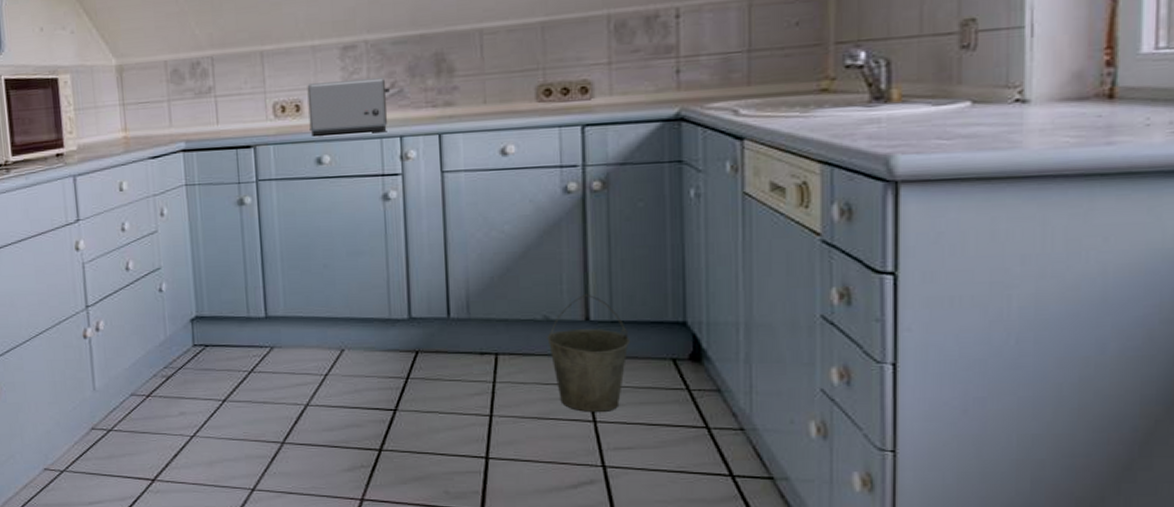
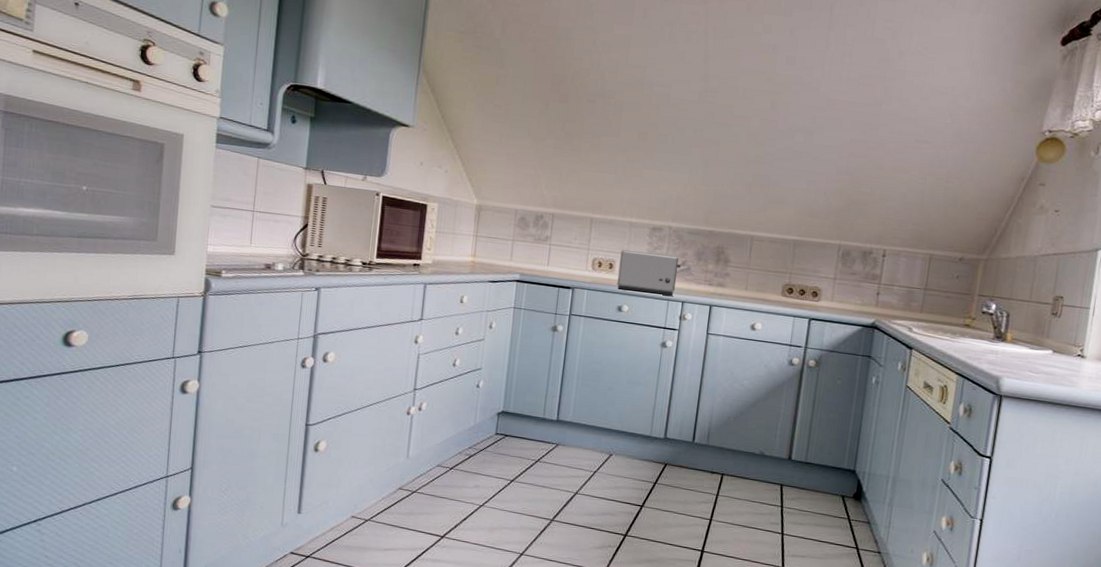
bucket: present [547,293,631,412] -> none [760,439,817,528]

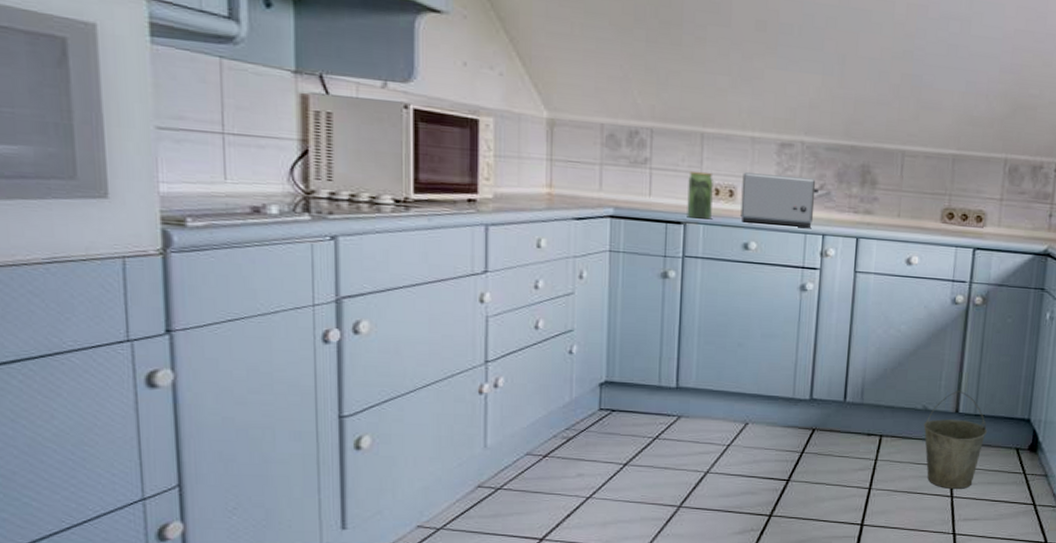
jar: none [575,247,598,286] -> present [687,171,714,220]
bucket: none [760,439,817,528] -> present [923,390,988,489]

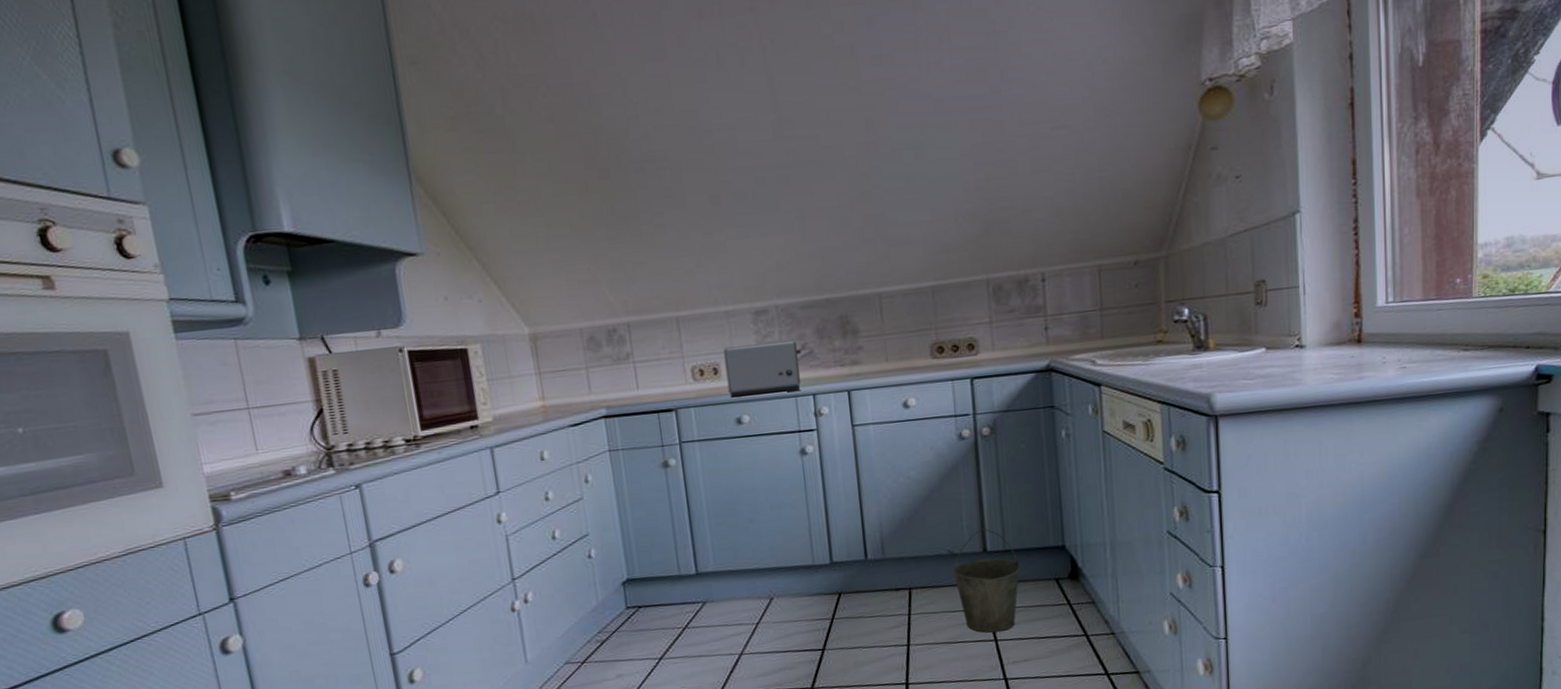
jar: present [687,171,714,220] -> none [671,355,701,404]

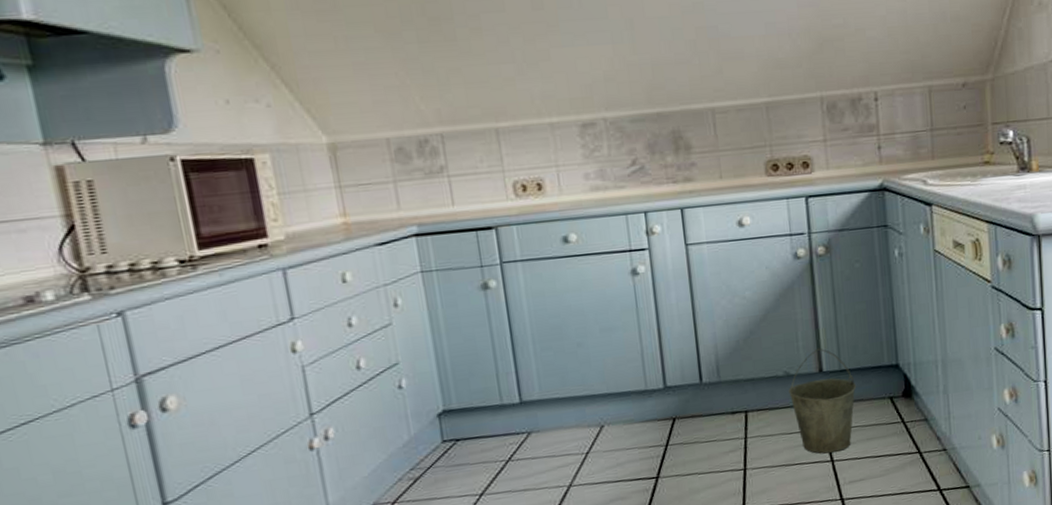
toaster: present [723,340,802,398] -> none [548,155,632,216]

